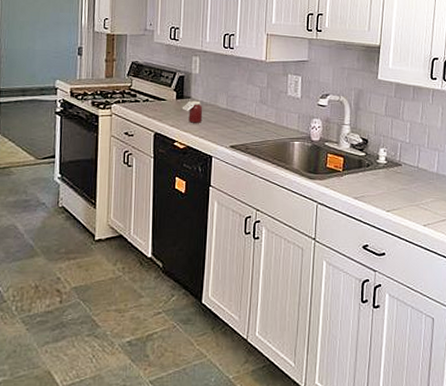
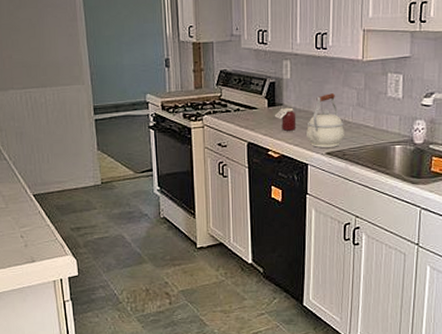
kettle: none [212,90,248,142] -> present [307,93,344,149]

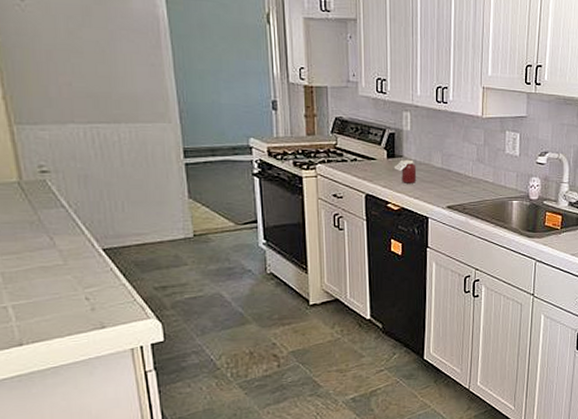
kettle: present [307,93,344,149] -> none [427,148,464,202]

